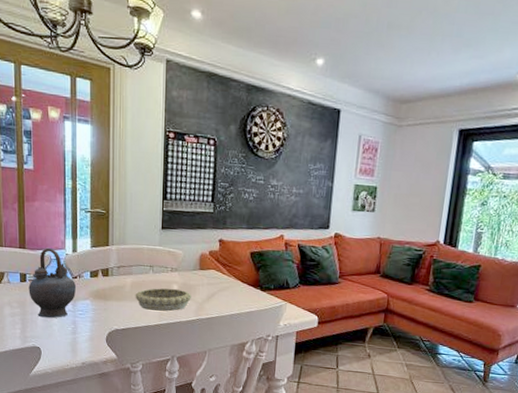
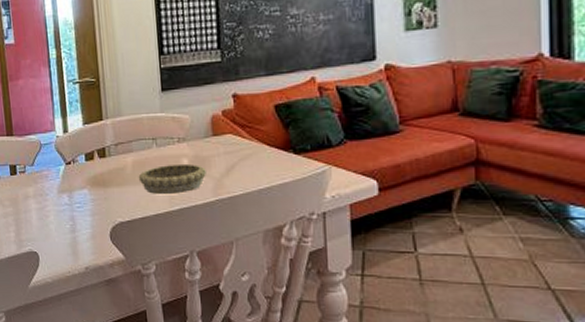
teapot: present [28,247,77,319] -> none [19,131,71,216]

